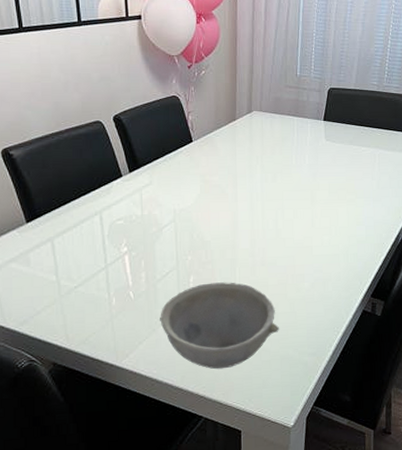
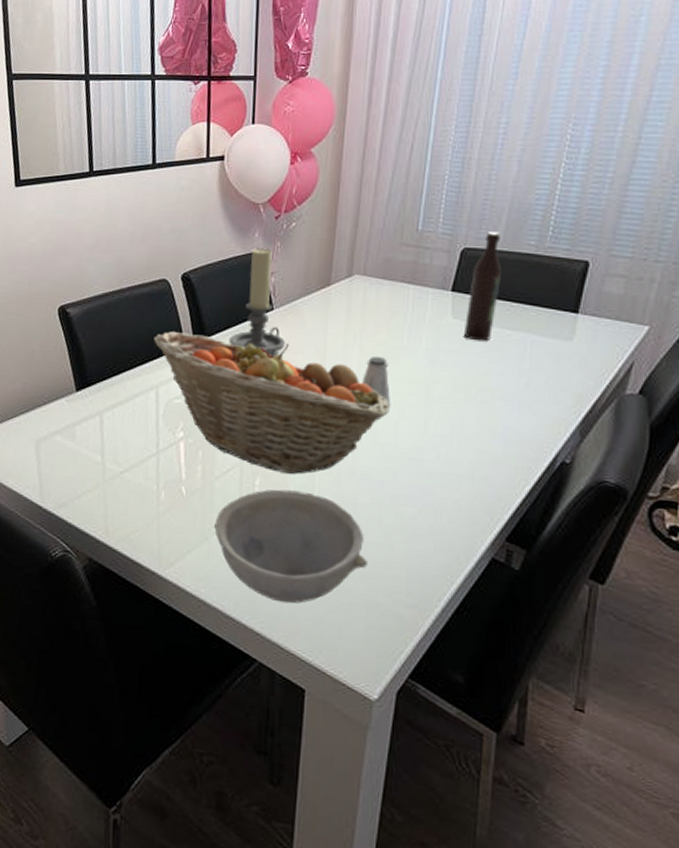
fruit basket: none [94,164,287,270] -> present [154,331,390,474]
candle holder: none [159,92,205,178] -> present [229,248,286,354]
saltshaker: none [265,172,286,209] -> present [362,356,390,405]
wine bottle: none [333,76,357,156] -> present [463,232,502,342]

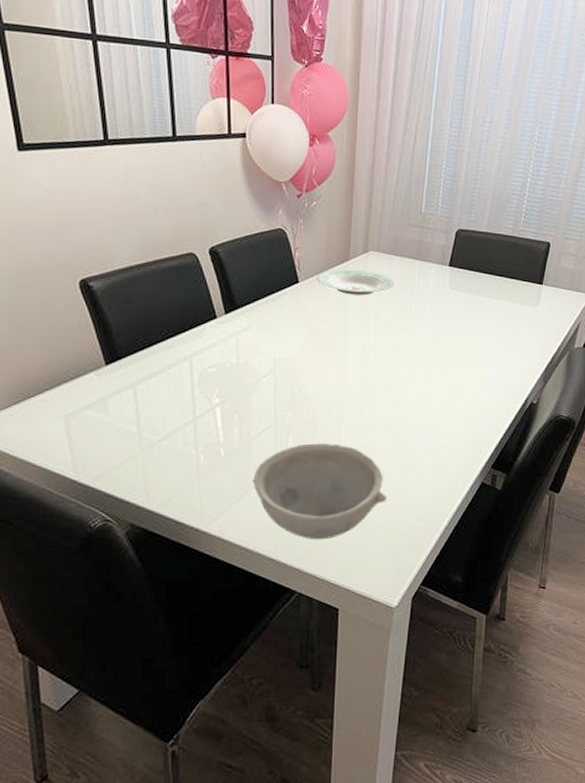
fruit basket: present [154,331,390,474] -> none [185,303,402,429]
candle holder: present [229,248,286,354] -> none [259,224,312,323]
plate: none [293,295,384,325] -> present [316,269,395,296]
saltshaker: present [362,356,390,405] -> none [379,322,402,364]
wine bottle: present [463,232,502,342] -> none [458,216,488,309]

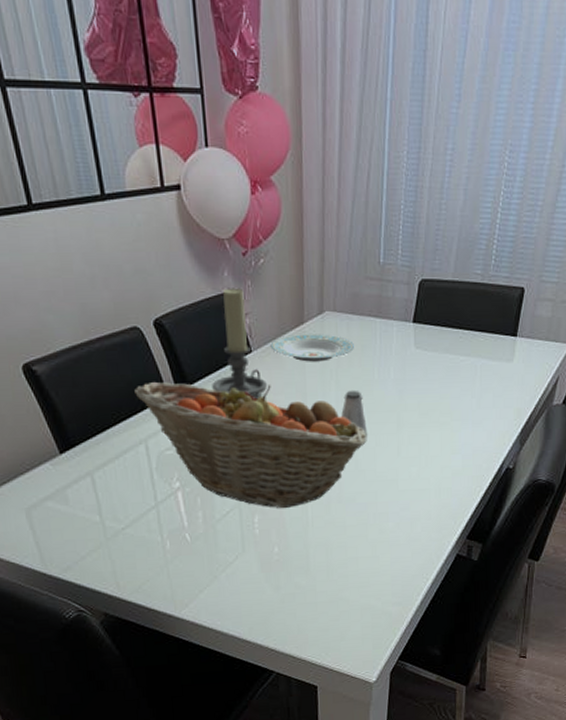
fruit basket: none [185,303,402,429] -> present [134,381,367,508]
bowl: present [253,443,387,540] -> none [221,522,359,621]
candle holder: none [259,224,312,323] -> present [212,288,268,397]
saltshaker: none [379,322,402,364] -> present [341,390,367,435]

